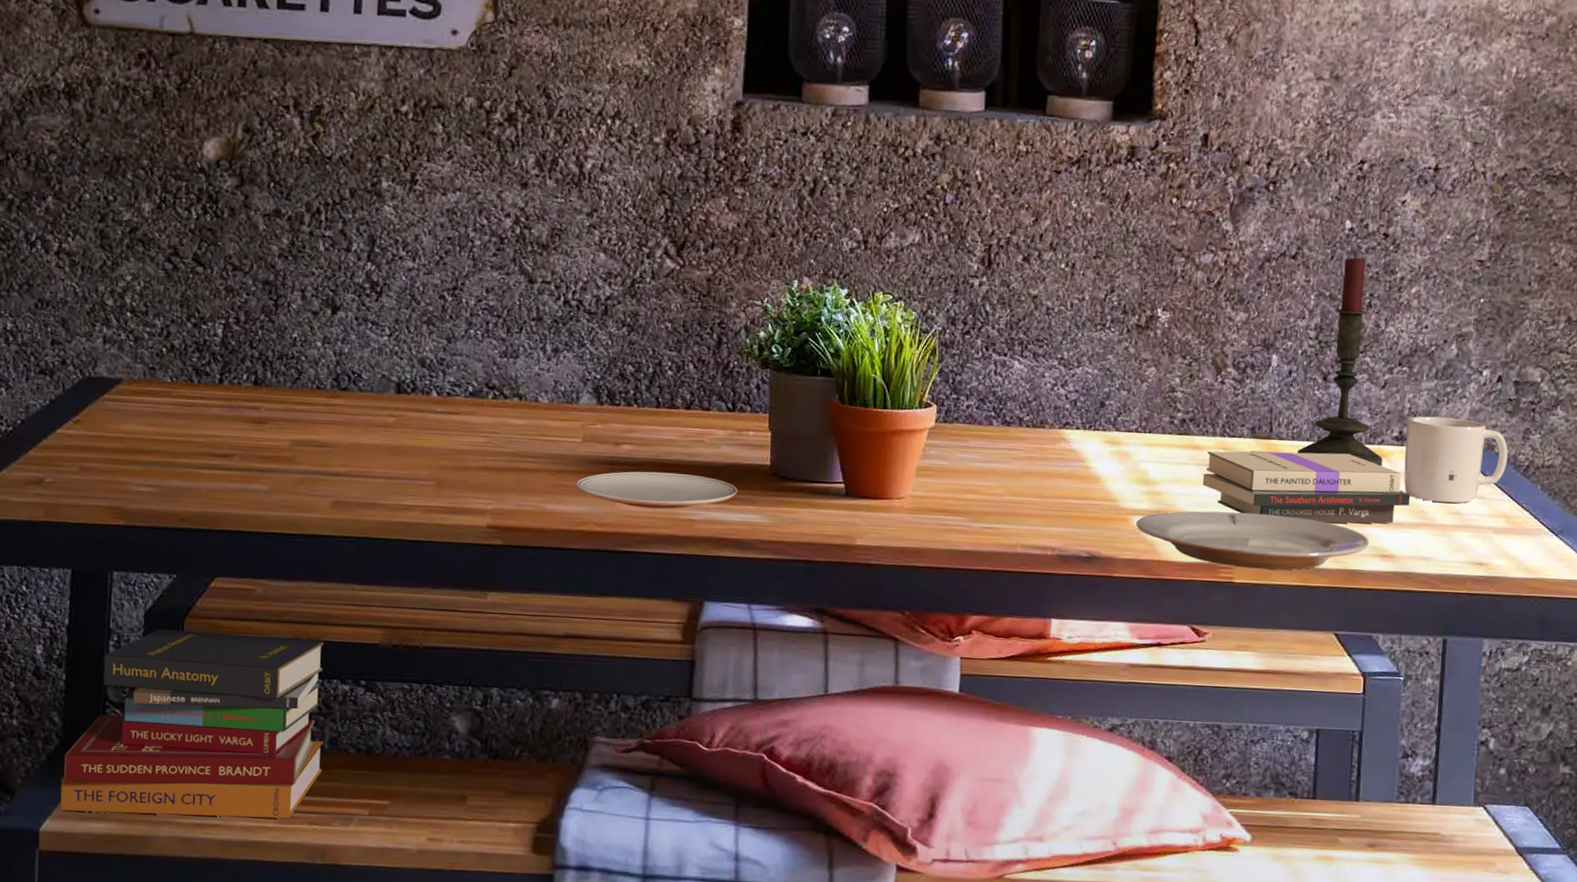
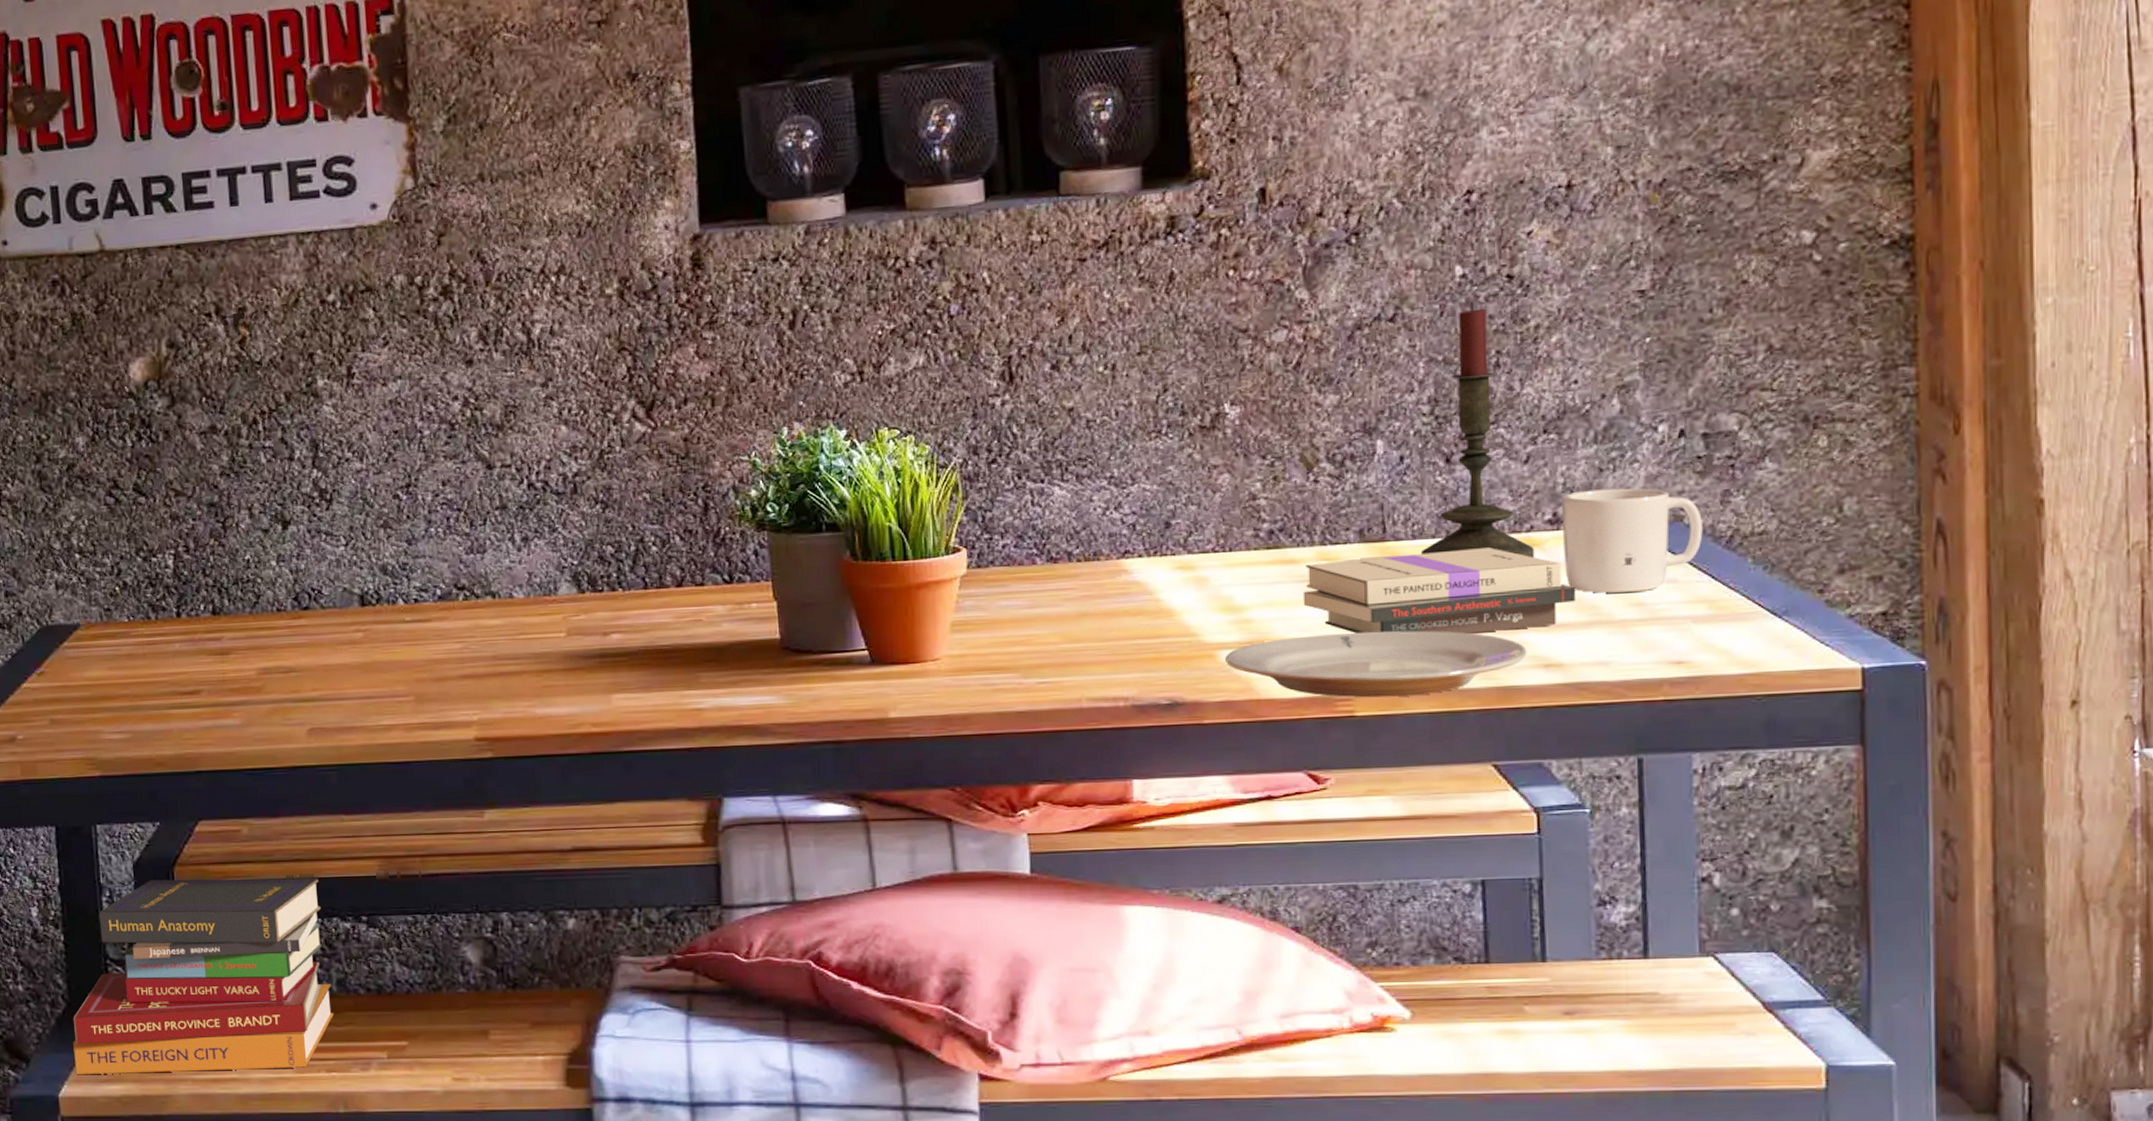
plate: present [576,471,738,509] -> none [565,658,746,701]

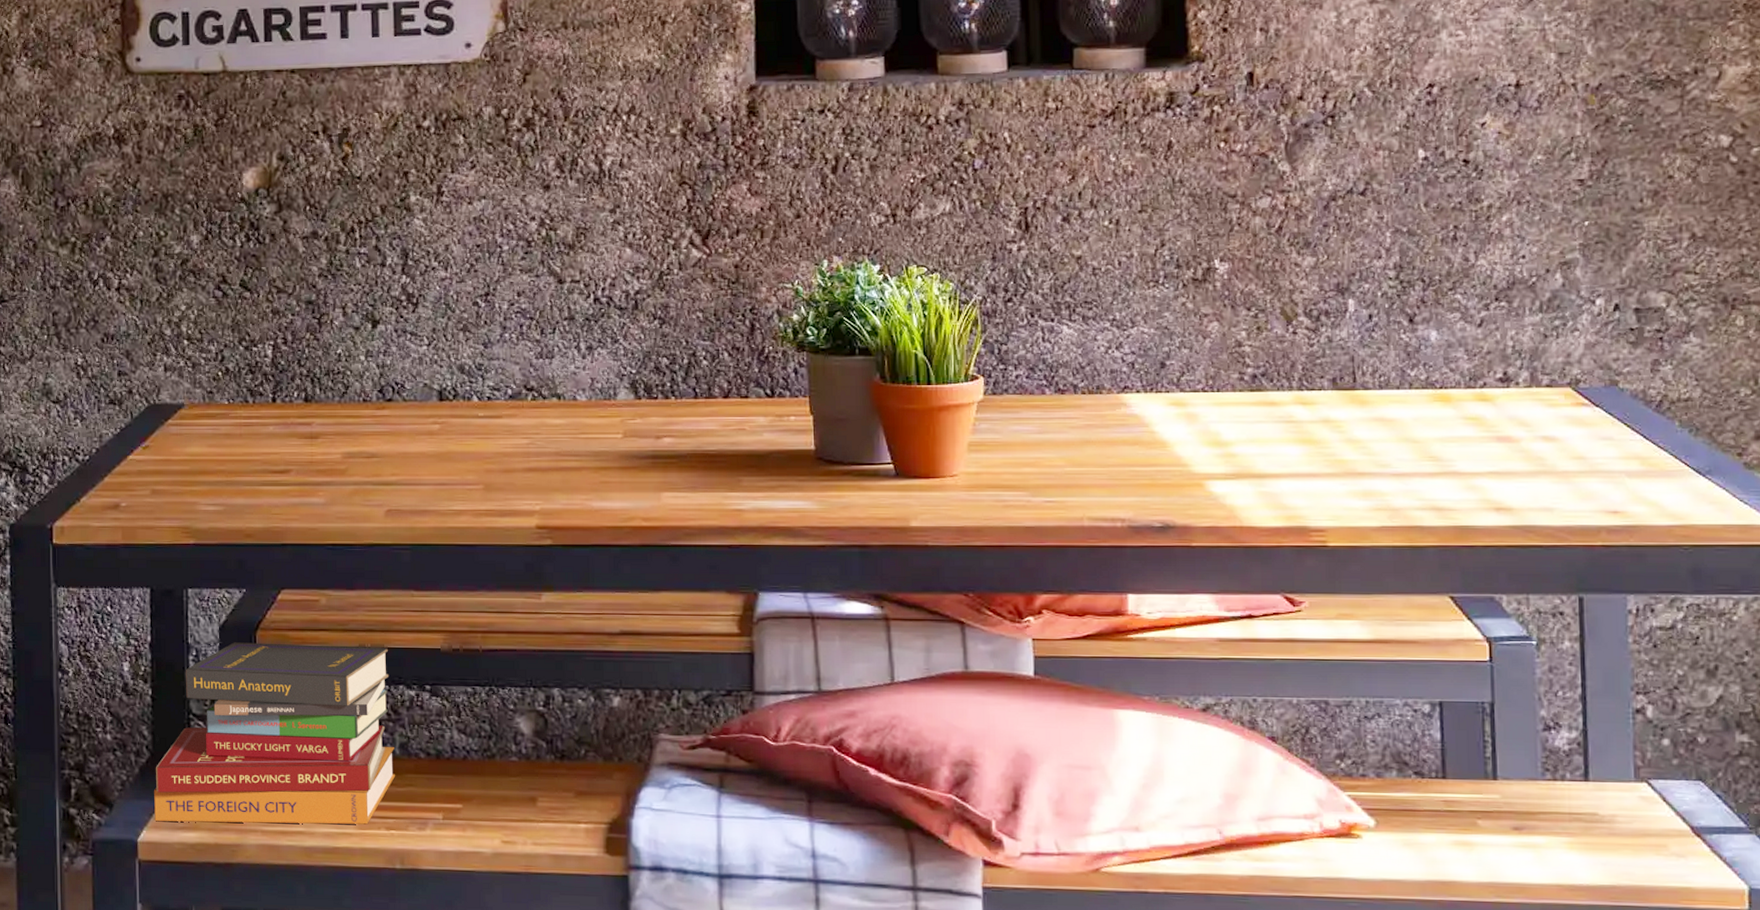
plate: present [1224,630,1527,698] -> none [1211,470,1480,530]
books: present [1302,547,1575,634] -> none [1282,400,1523,477]
candle: present [1421,301,1535,559] -> none [1387,181,1488,412]
mug: present [1560,487,1703,593] -> none [1510,353,1636,446]

